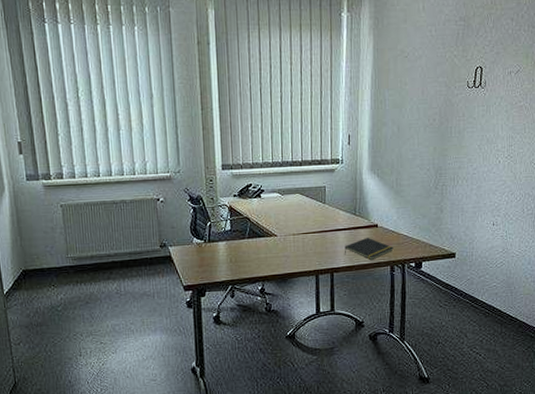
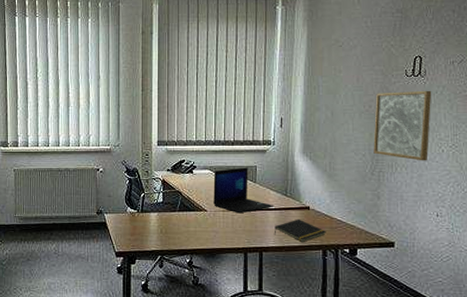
laptop: none [282,188,343,236] -> present [213,167,273,214]
wall art: none [437,101,491,173] -> present [373,90,432,161]

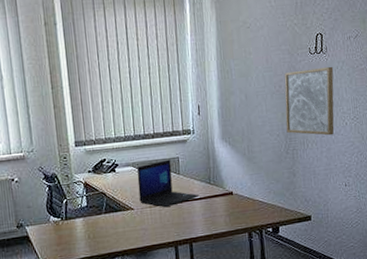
notepad: present [273,218,326,242] -> none [201,205,250,228]

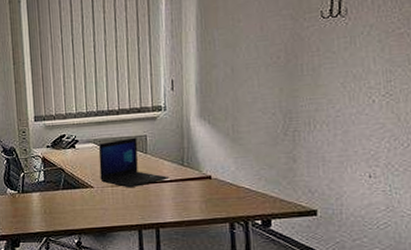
wall art: present [284,66,334,136] -> none [284,31,357,116]

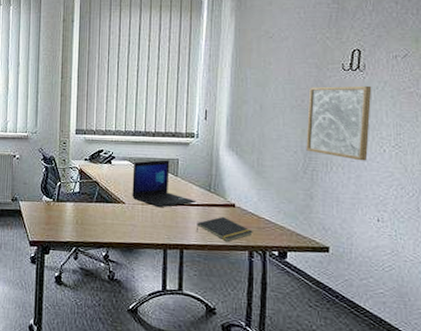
notepad: none [171,190,233,215] -> present [195,216,253,241]
wall art: none [284,31,357,116] -> present [306,85,372,161]

